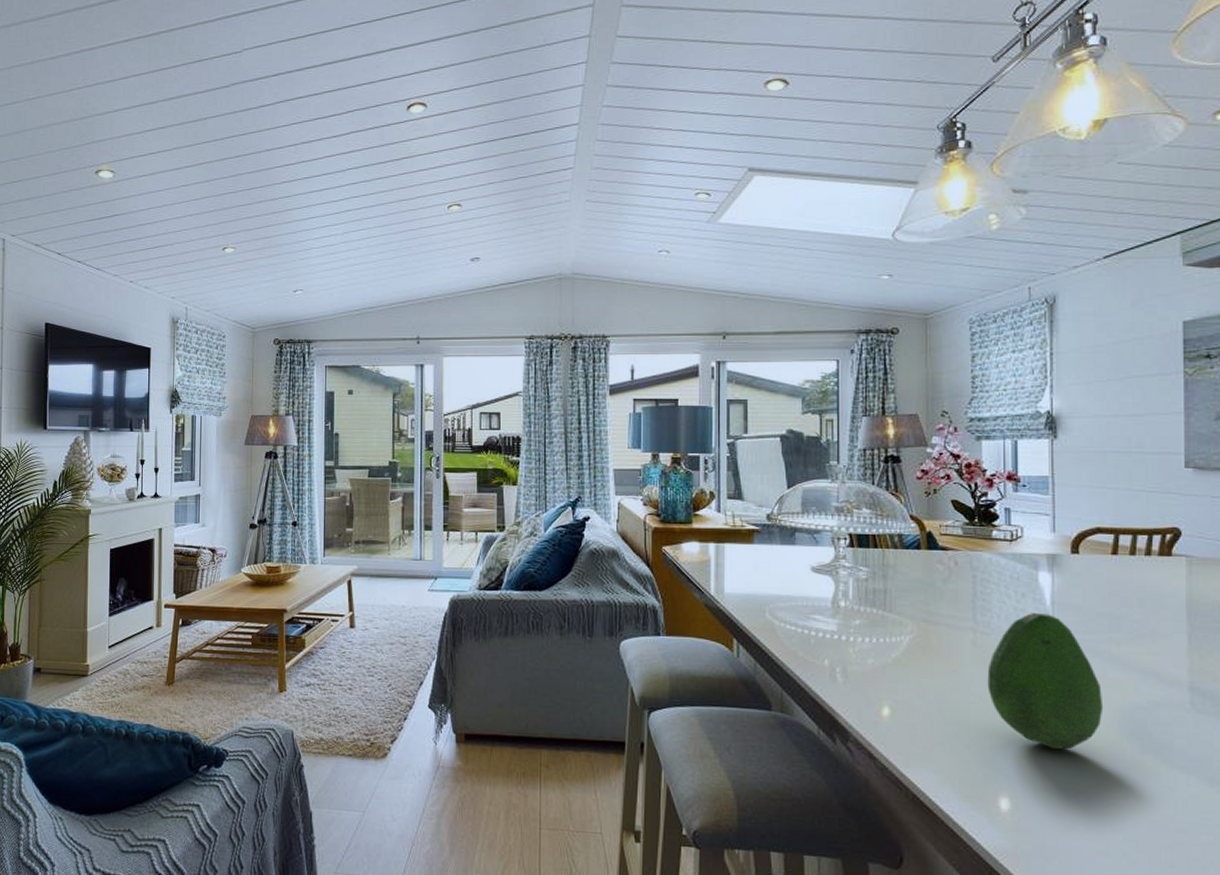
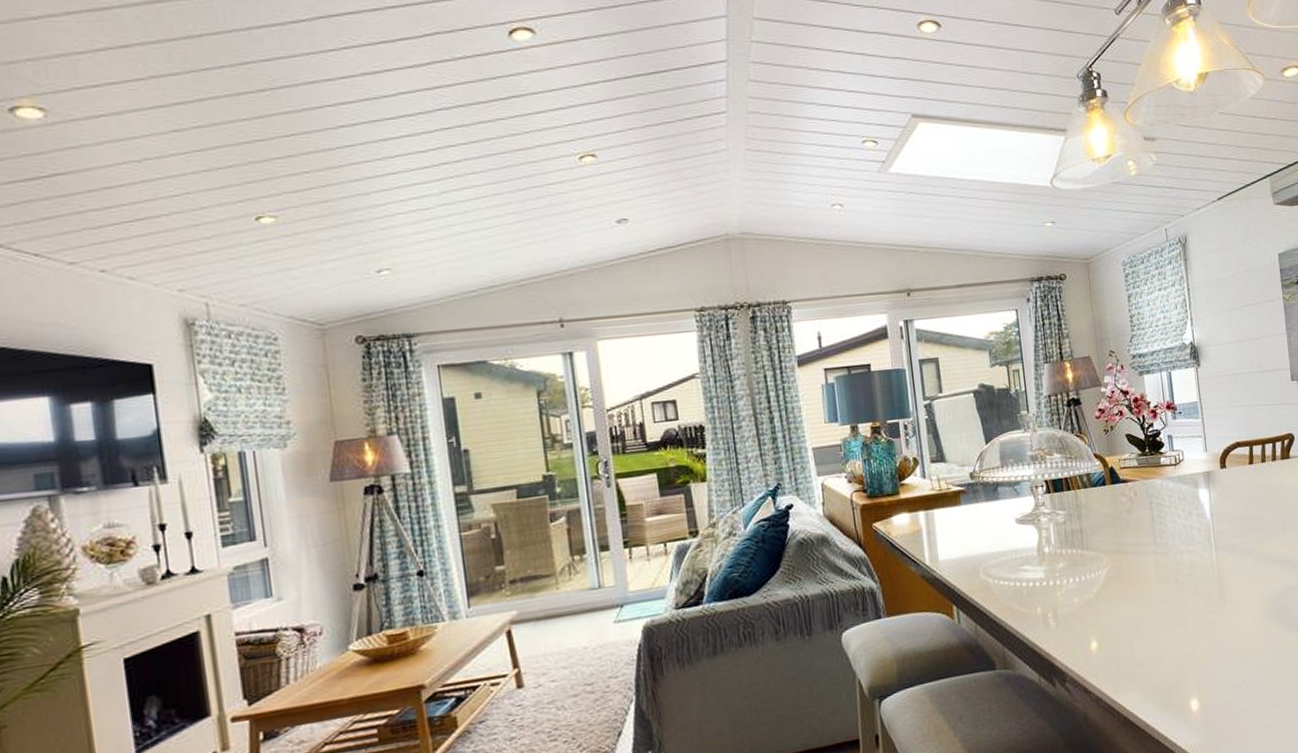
fruit: present [987,613,1104,750] -> none [1169,526,1257,646]

